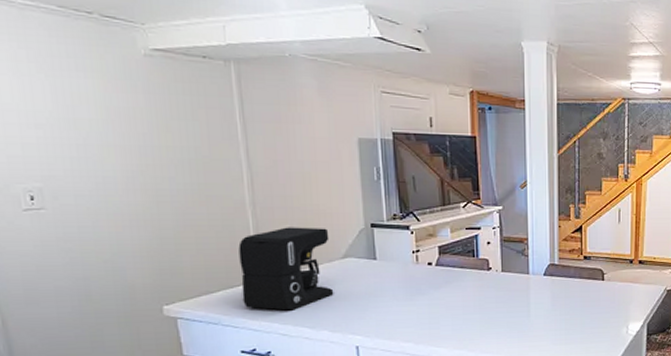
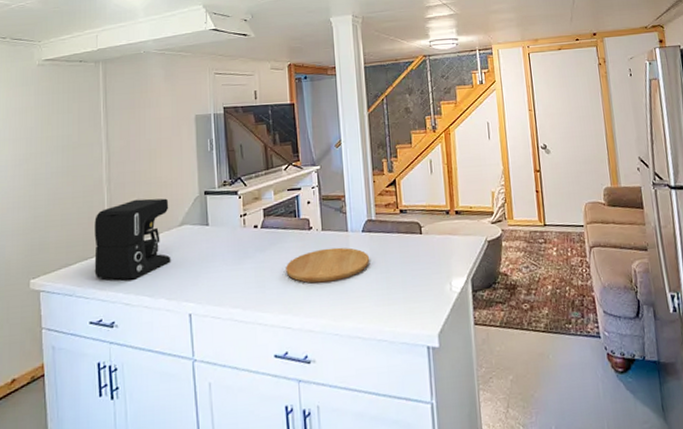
cutting board: none [462,289,550,322] -> present [286,247,370,284]

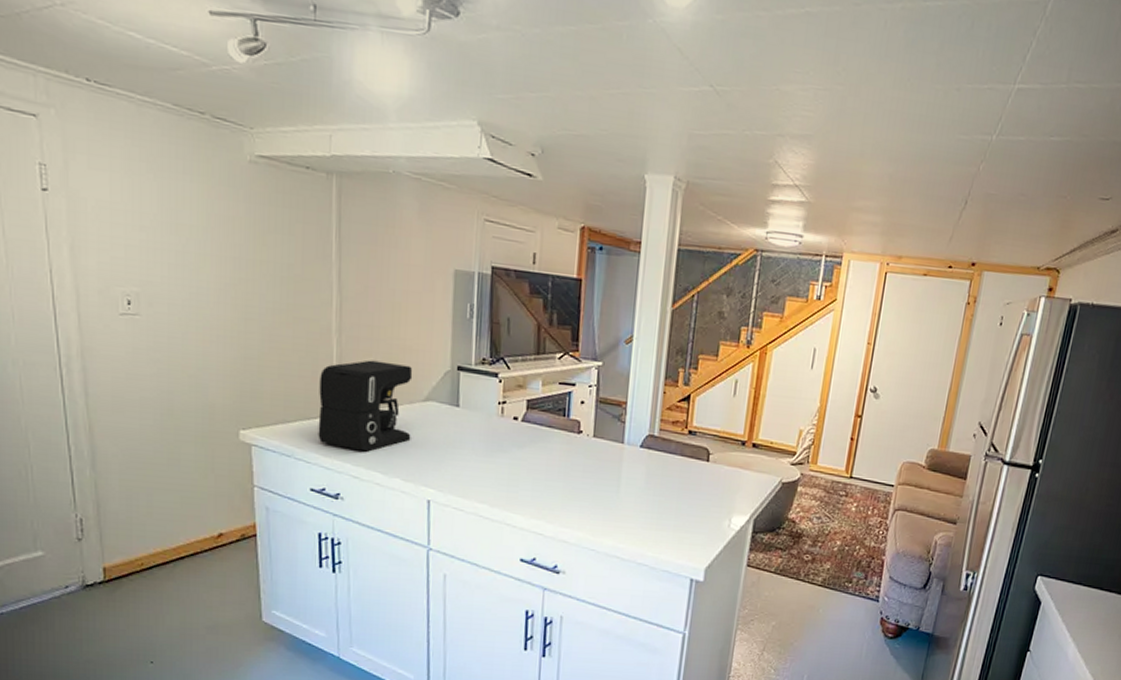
cutting board: present [286,247,370,284] -> none [545,457,644,495]

